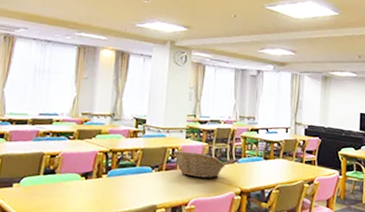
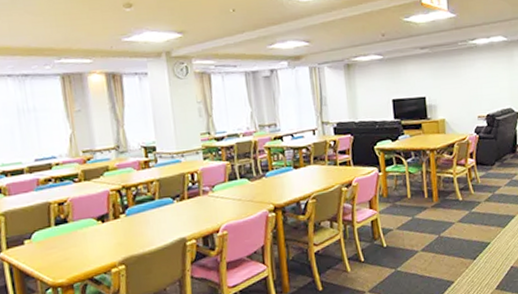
fruit basket: present [173,151,226,178] -> none [193,173,253,201]

